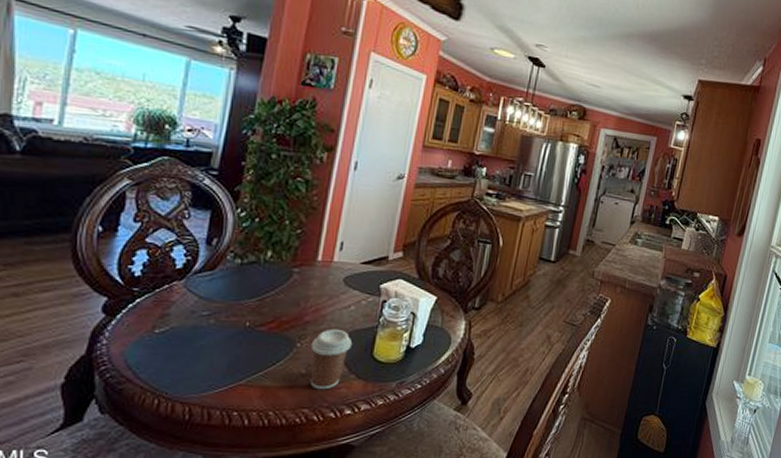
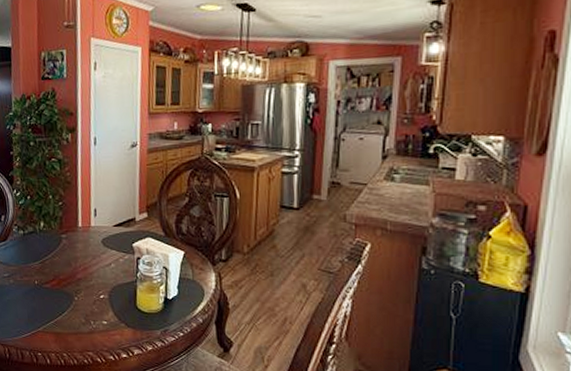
coffee cup: present [310,328,353,390] -> none [85,284,118,336]

